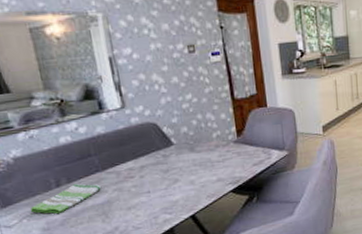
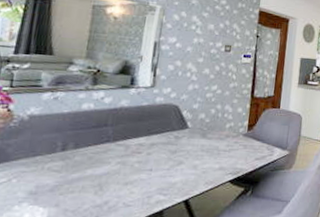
dish towel: present [30,183,102,214] -> none [24,149,107,179]

